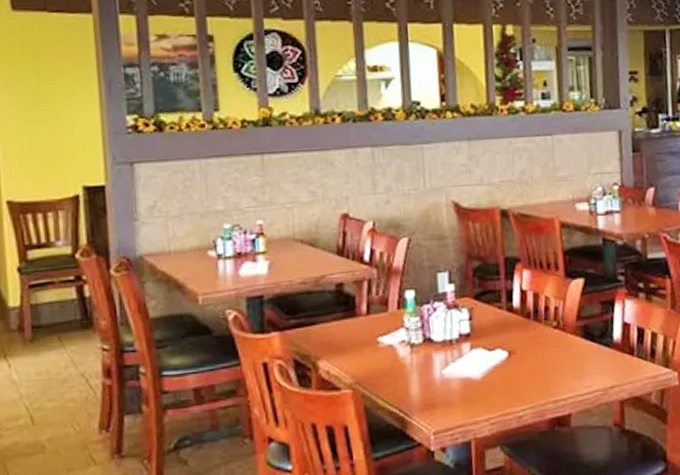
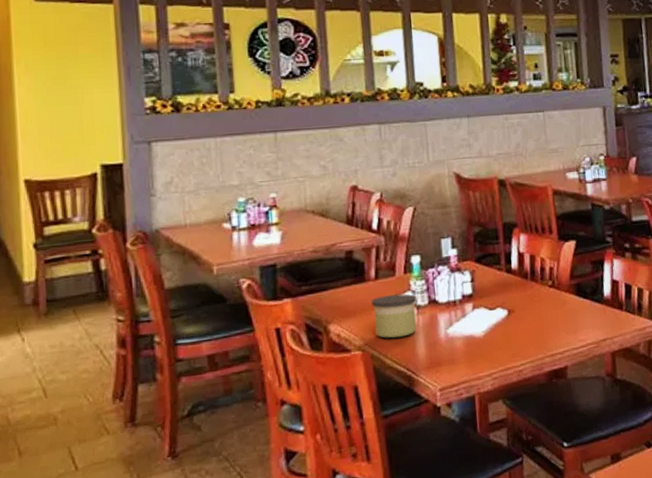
candle: none [363,331,410,378] -> present [371,294,416,339]

